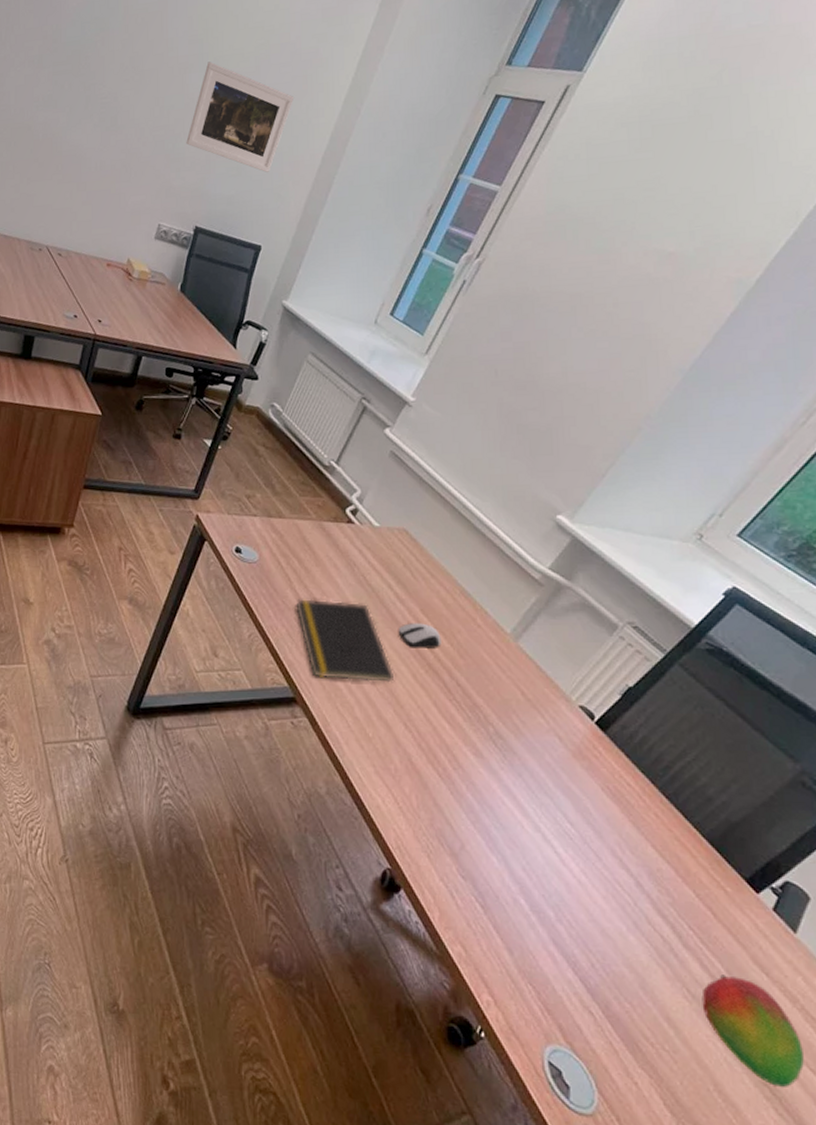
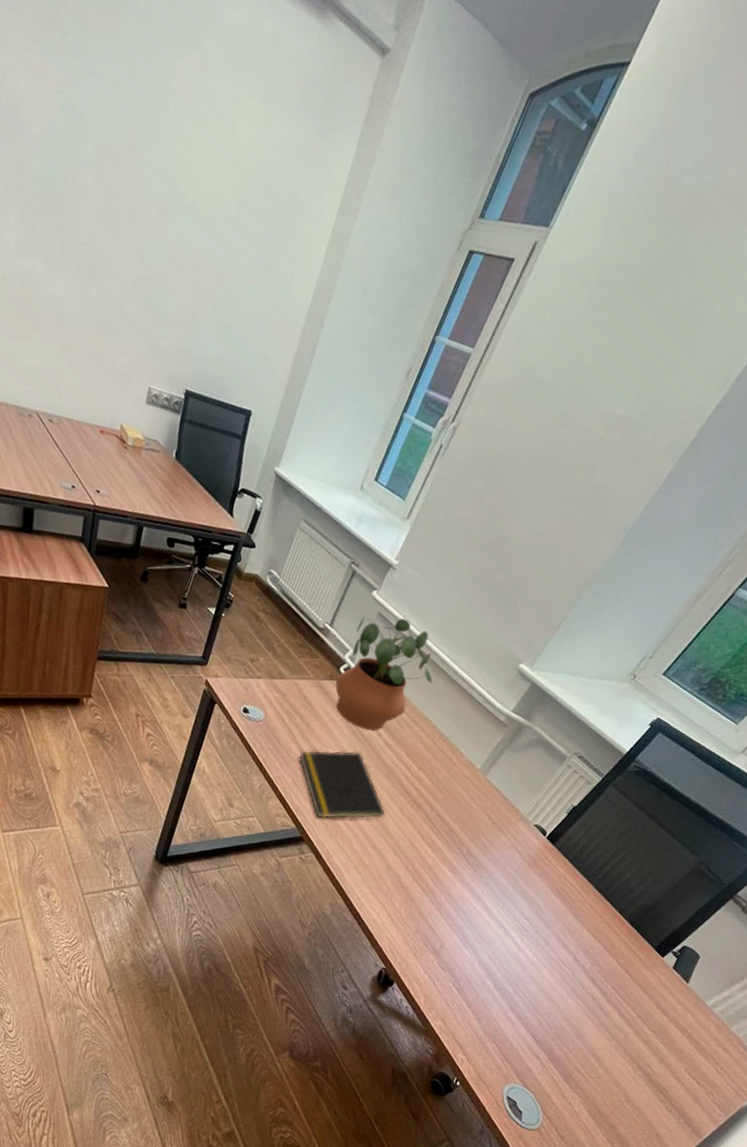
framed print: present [186,61,295,173] -> none [170,204,277,333]
potted plant: none [340,454,453,580] -> present [335,615,433,730]
computer mouse: present [398,623,442,648] -> none [387,765,424,787]
fruit: present [701,974,804,1088] -> none [619,1019,688,1093]

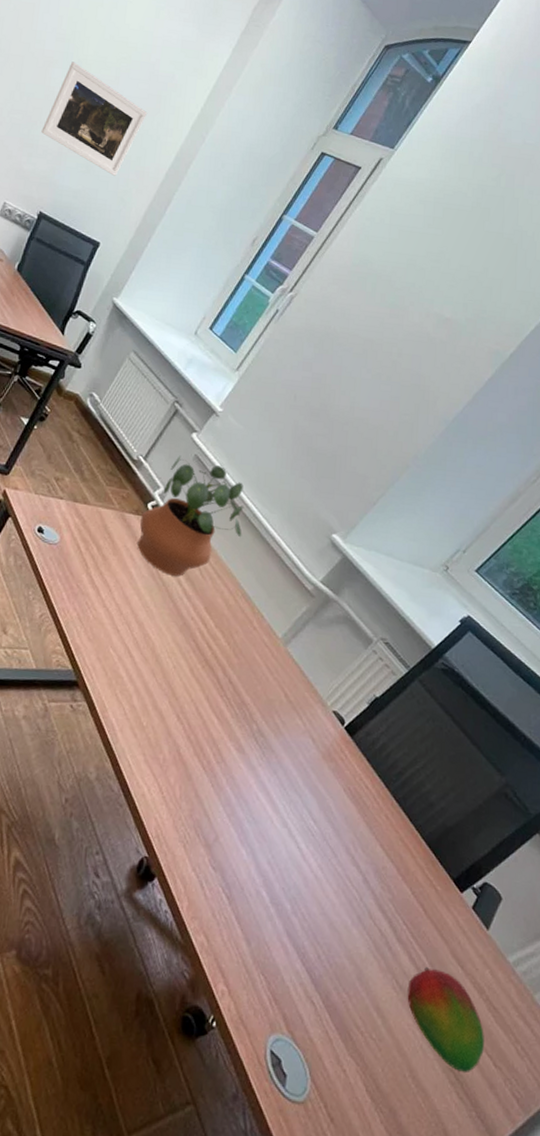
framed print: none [170,204,277,333] -> present [41,61,148,177]
notepad: present [299,750,386,819] -> none [89,585,174,675]
fruit: none [619,1019,688,1093] -> present [407,967,484,1073]

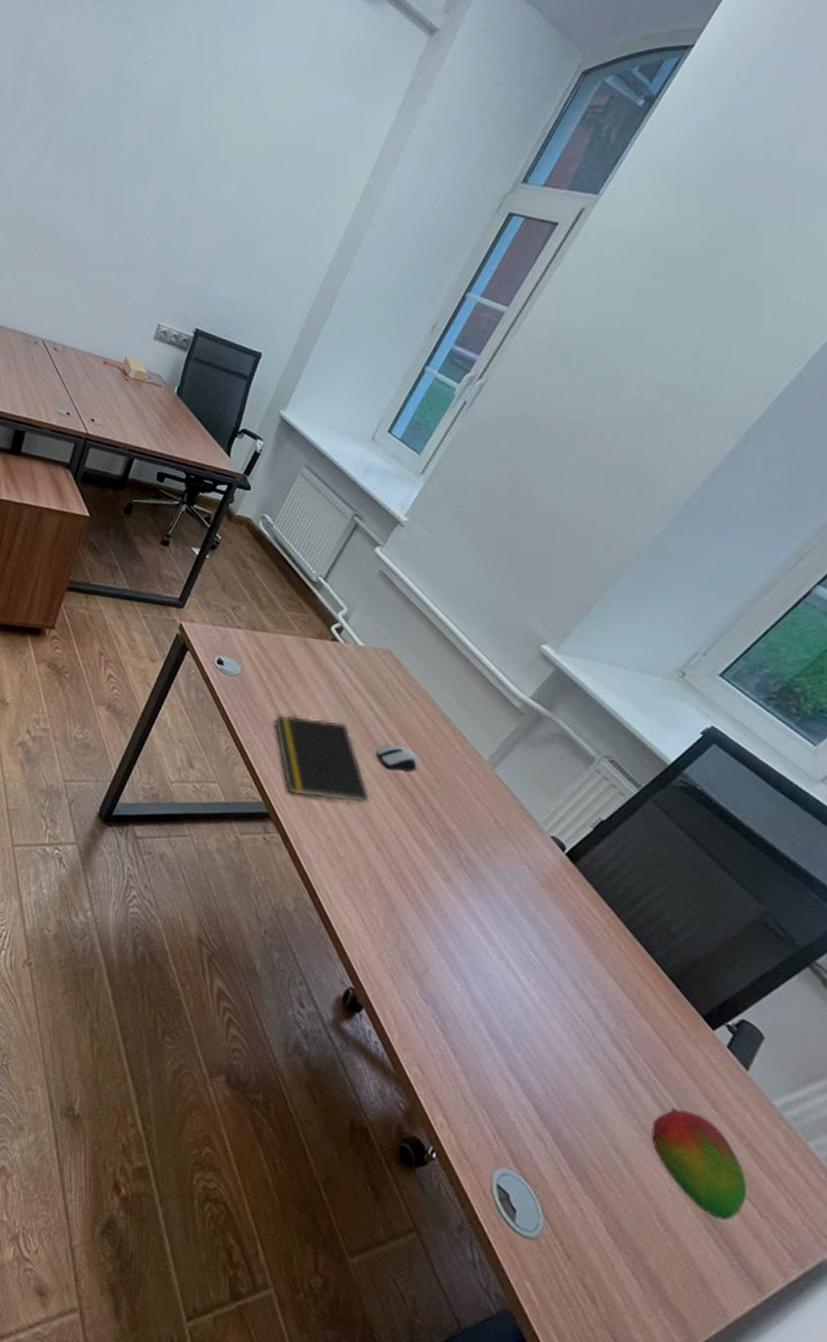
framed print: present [41,61,148,177] -> none [191,159,305,279]
notepad: none [89,585,174,675] -> present [275,715,370,804]
potted plant: present [137,455,244,576] -> none [323,573,438,701]
computer mouse: none [181,619,220,645] -> present [375,745,419,771]

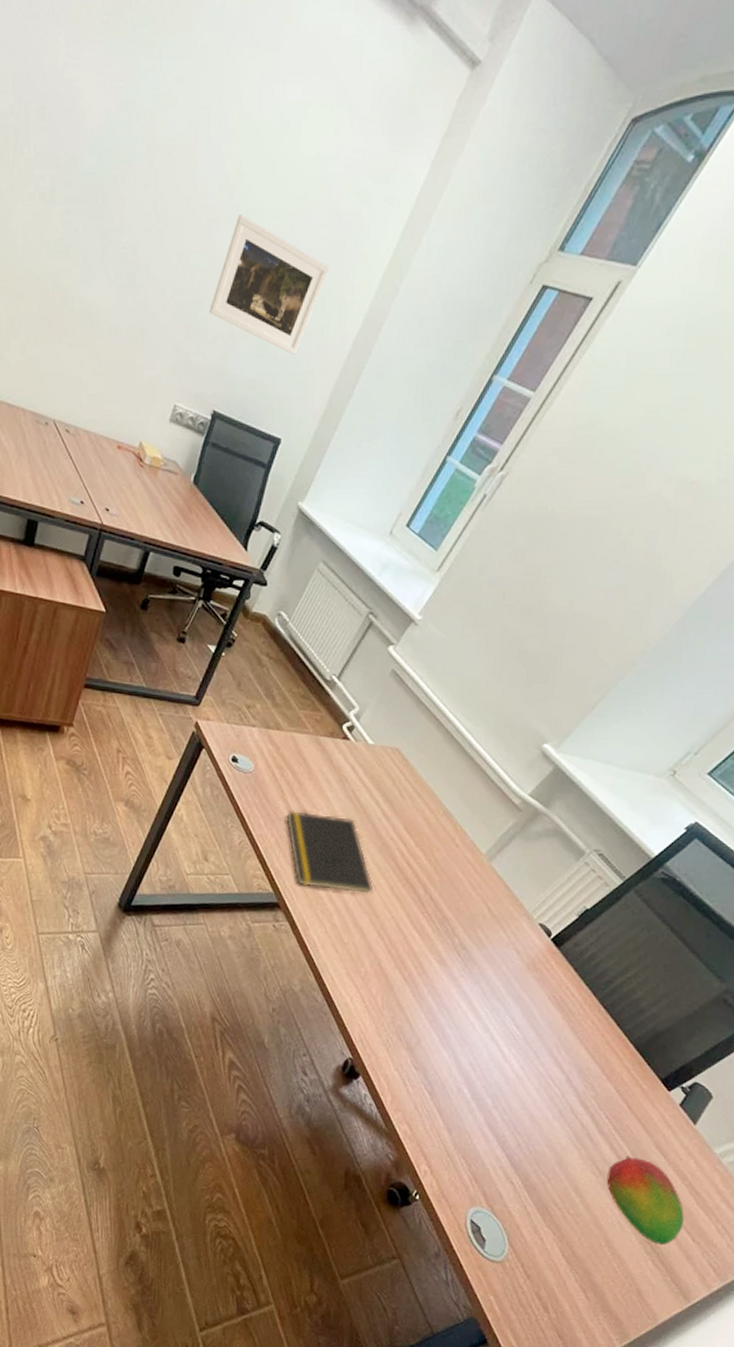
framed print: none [191,159,305,279] -> present [209,214,330,356]
computer mouse: present [375,745,419,771] -> none [381,839,421,864]

